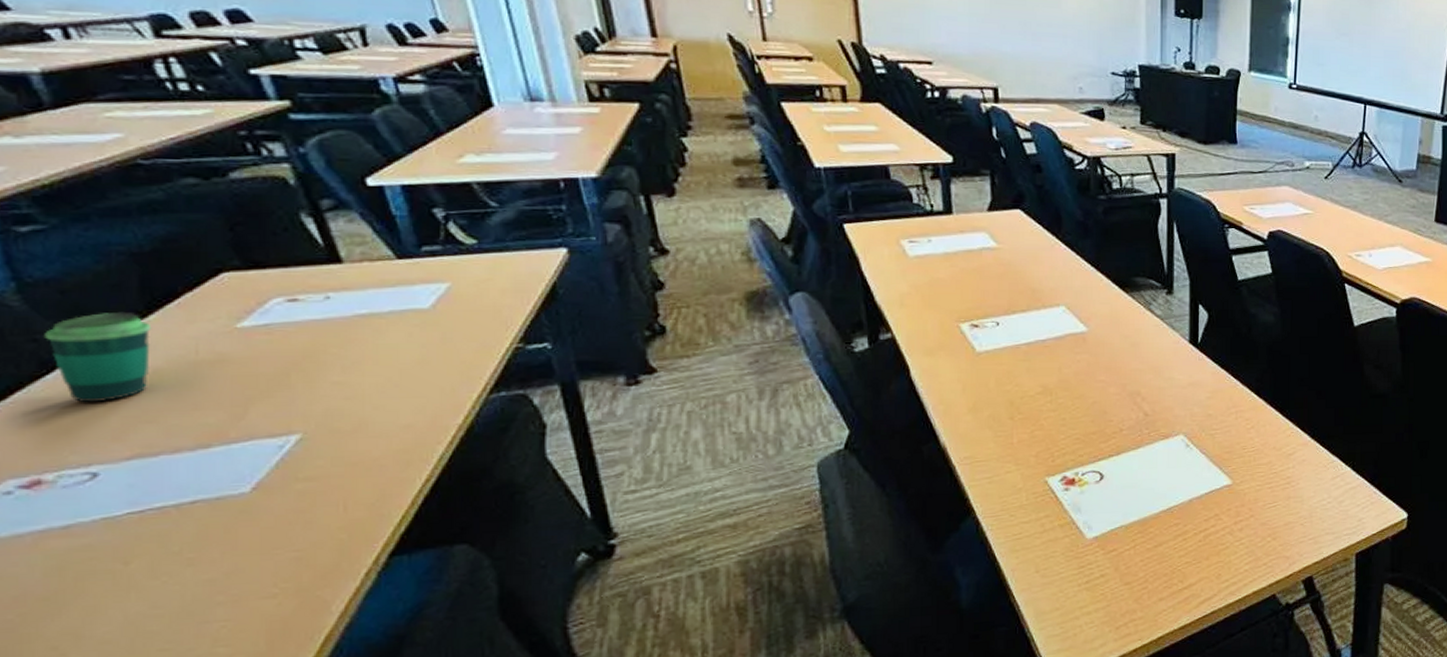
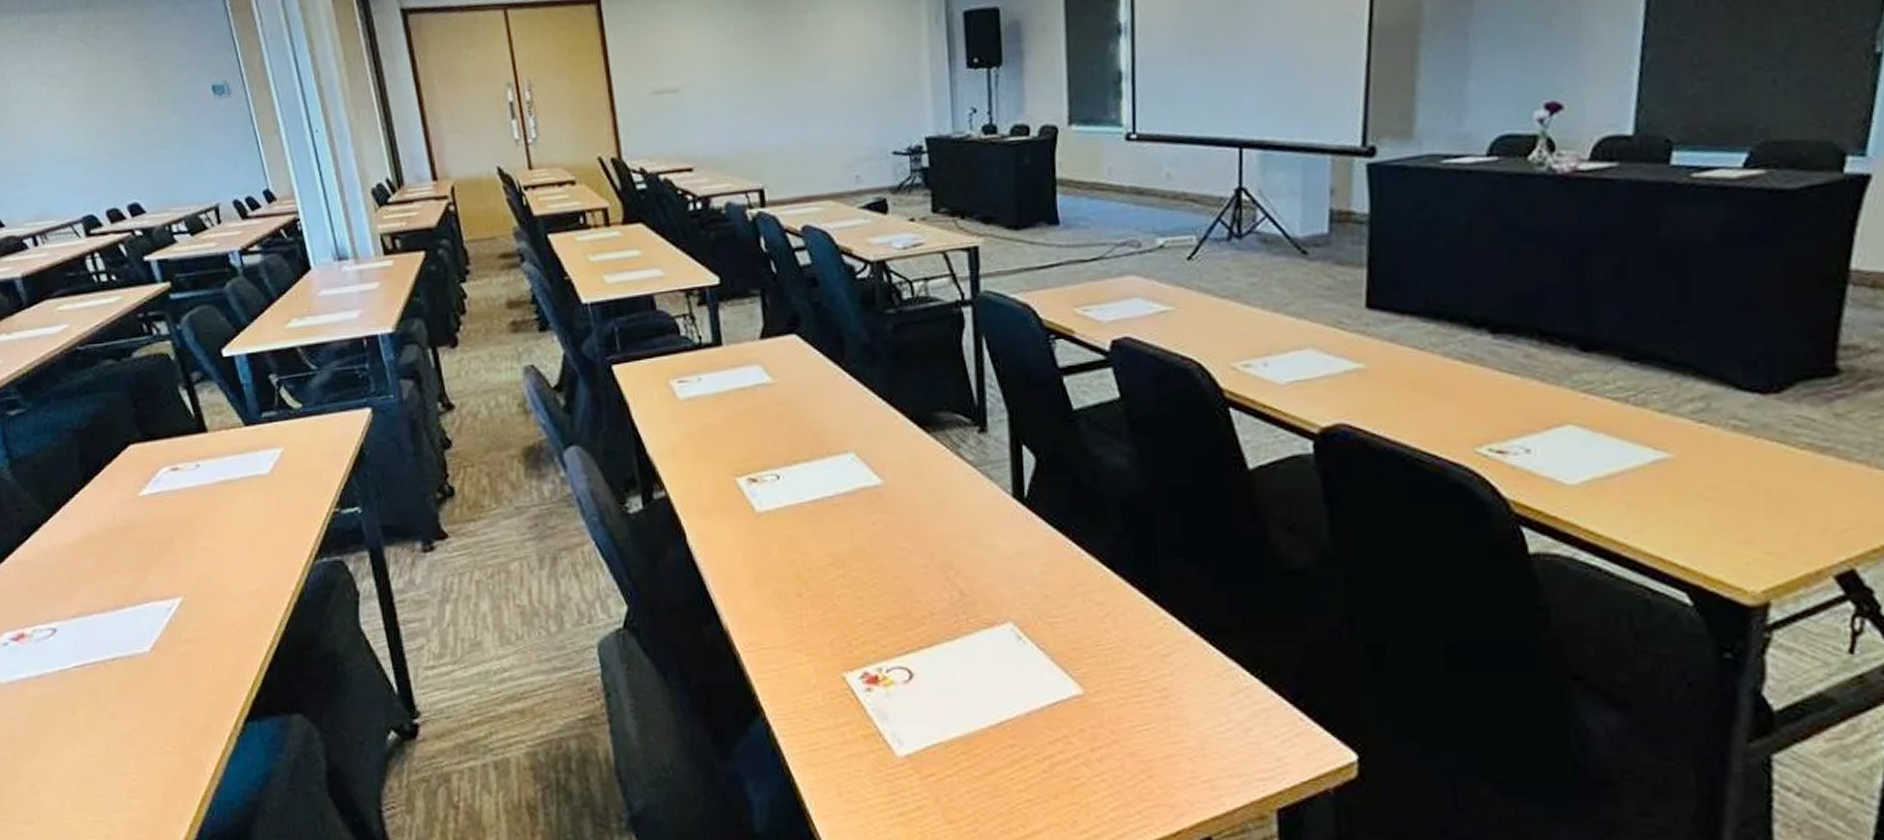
cup: present [45,311,152,403] -> none [25,483,87,566]

